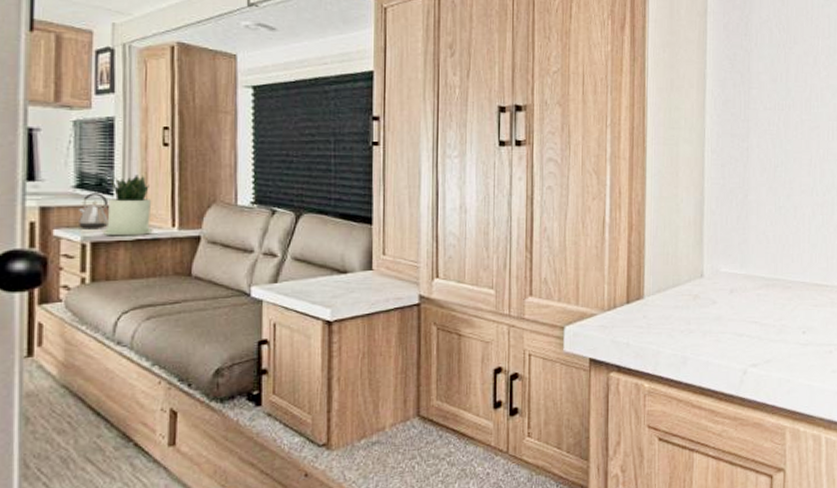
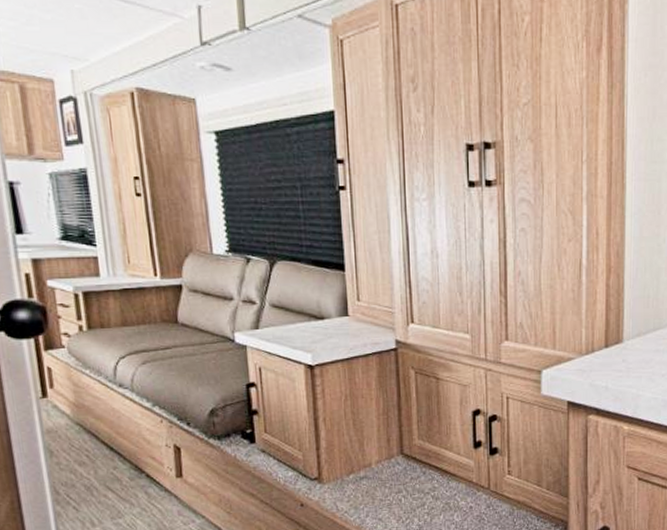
kettle: present [77,193,109,229] -> none [66,244,96,280]
planter: present [102,174,153,236] -> none [90,225,138,286]

